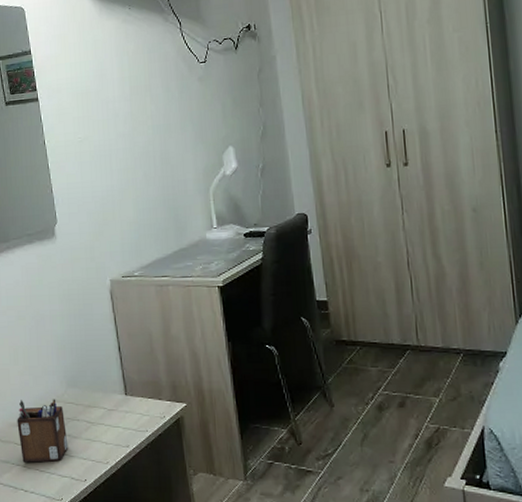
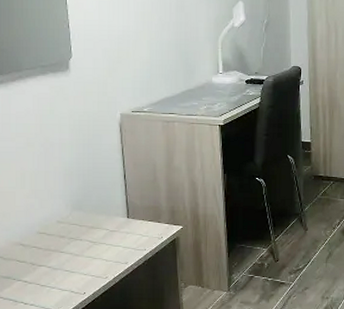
desk organizer: present [17,399,69,463] -> none [20,220,70,278]

